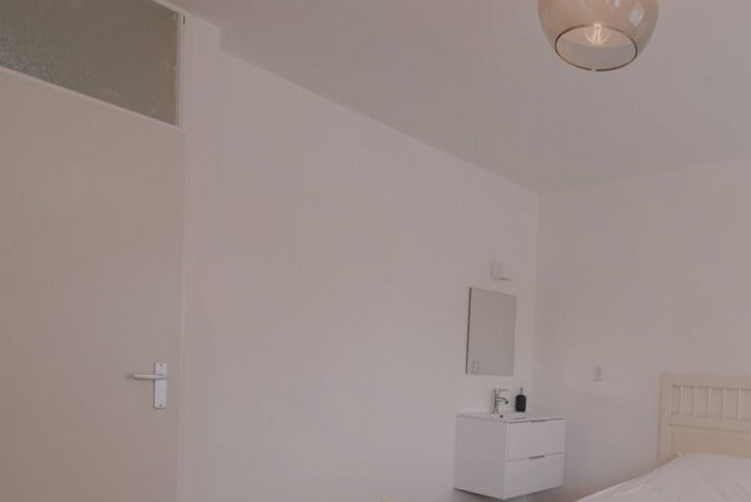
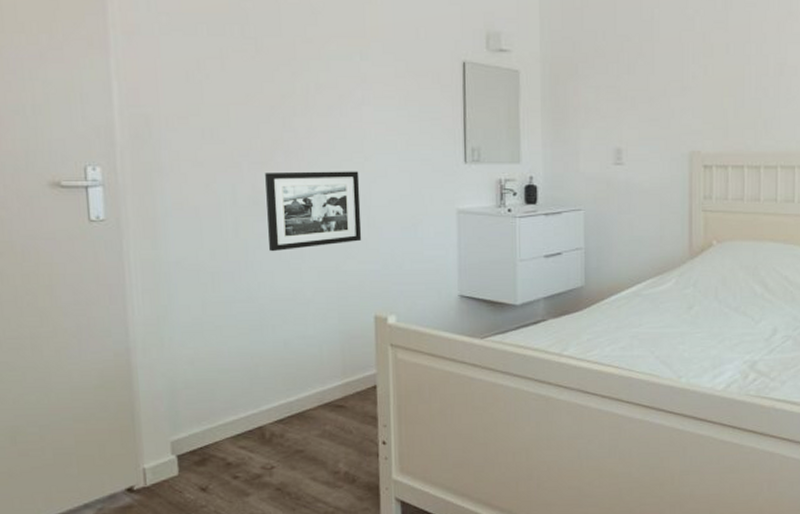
picture frame: none [297,374,377,442] -> present [265,171,362,252]

